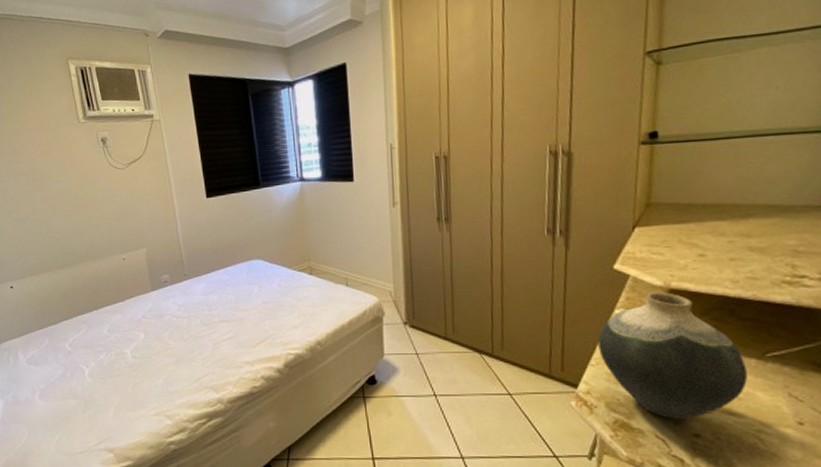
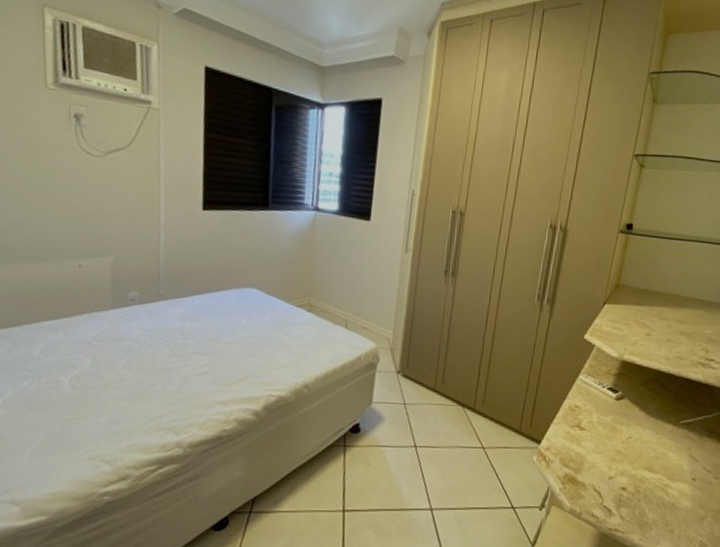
vase: present [598,292,749,419] -> none [562,362,666,475]

